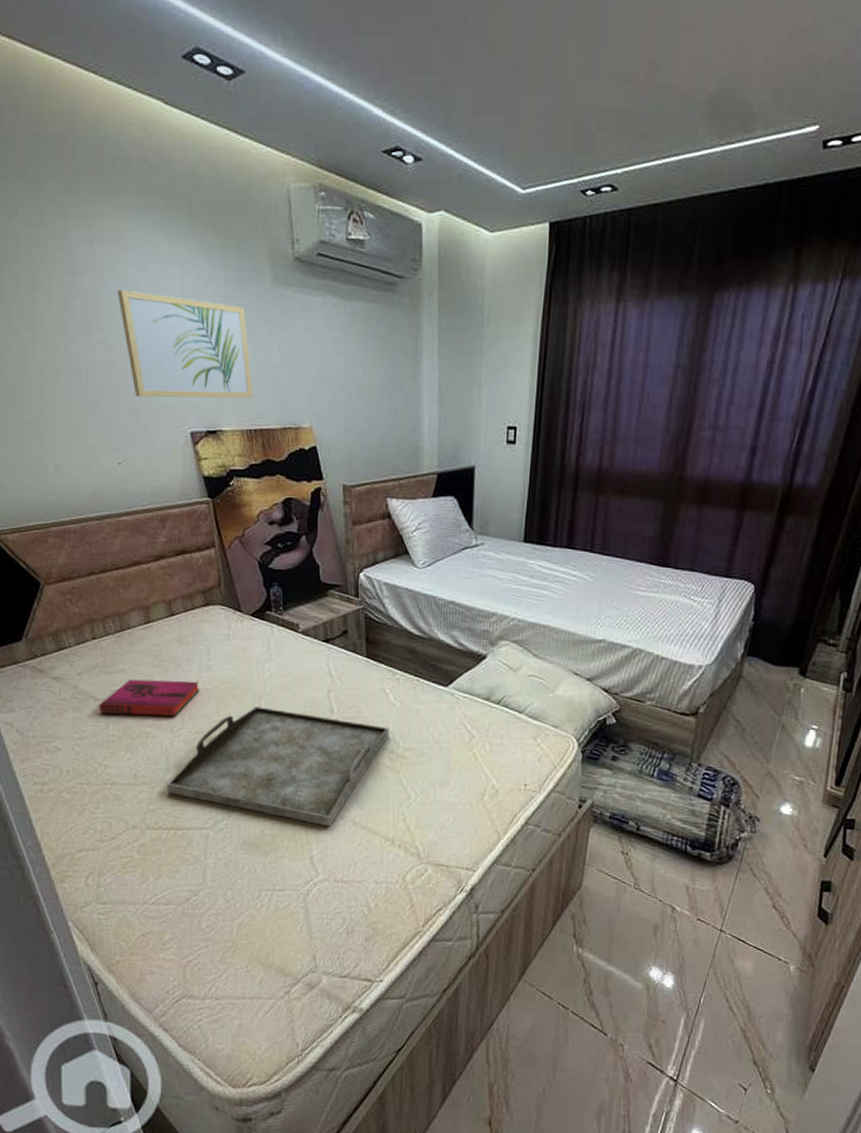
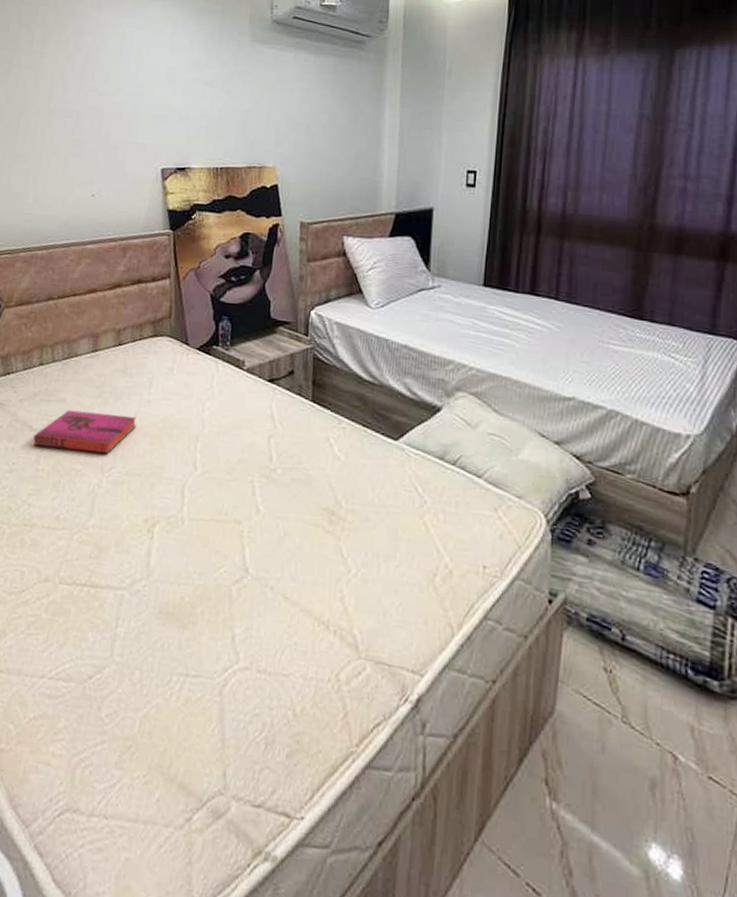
wall art: present [117,289,253,399] -> none [114,46,224,140]
serving tray: present [166,707,390,827] -> none [87,449,332,600]

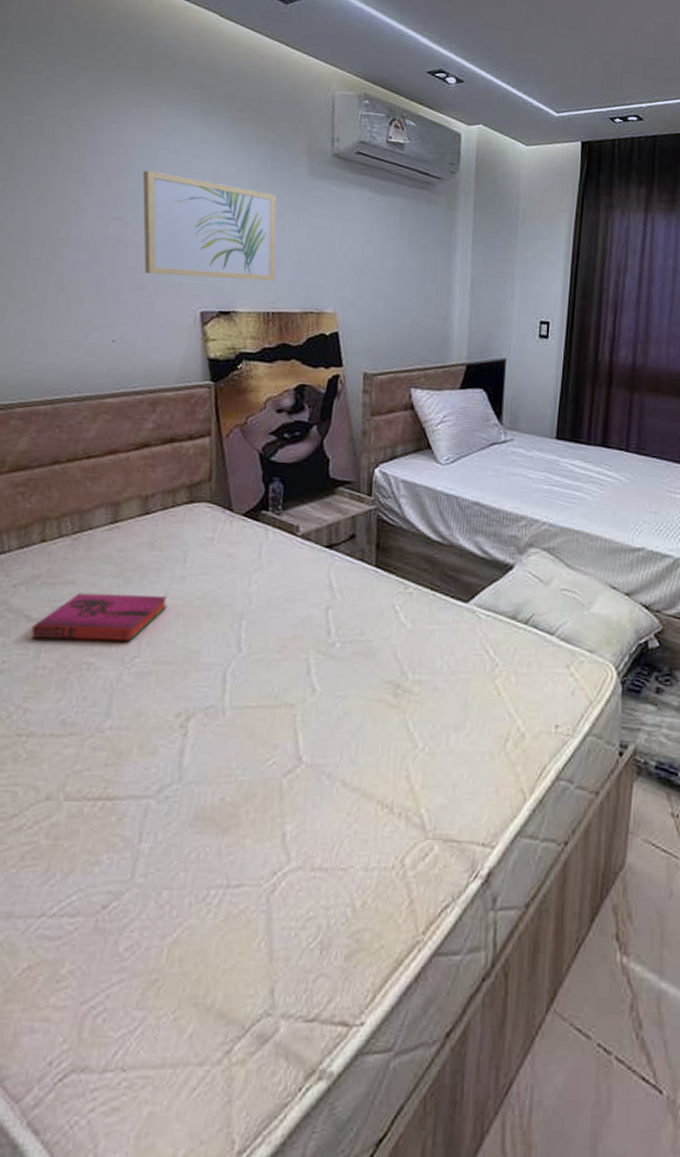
wall art: none [114,46,224,140] -> present [142,170,277,282]

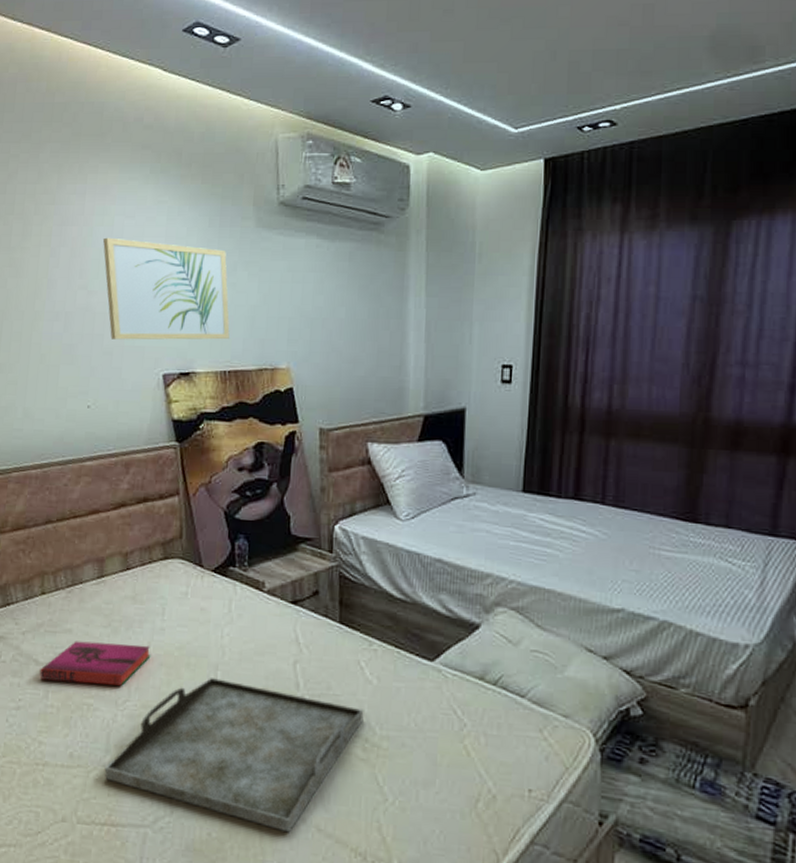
serving tray: none [103,628,397,790] -> present [104,678,364,833]

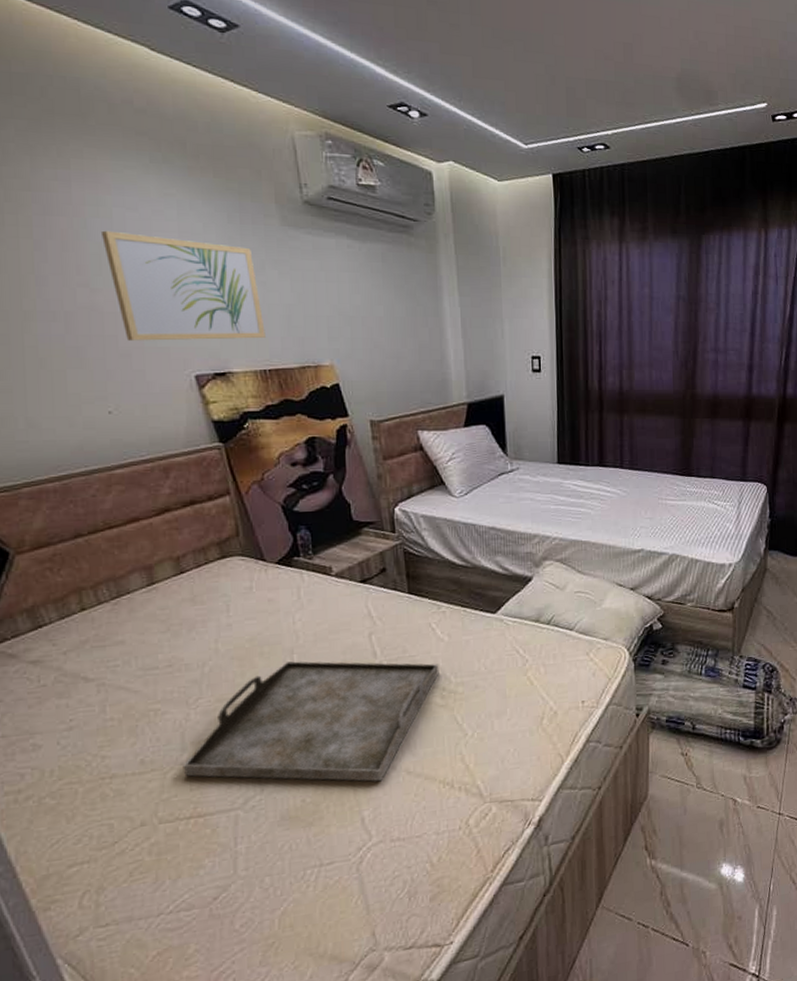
hardback book: present [39,640,151,686] -> none [91,643,220,696]

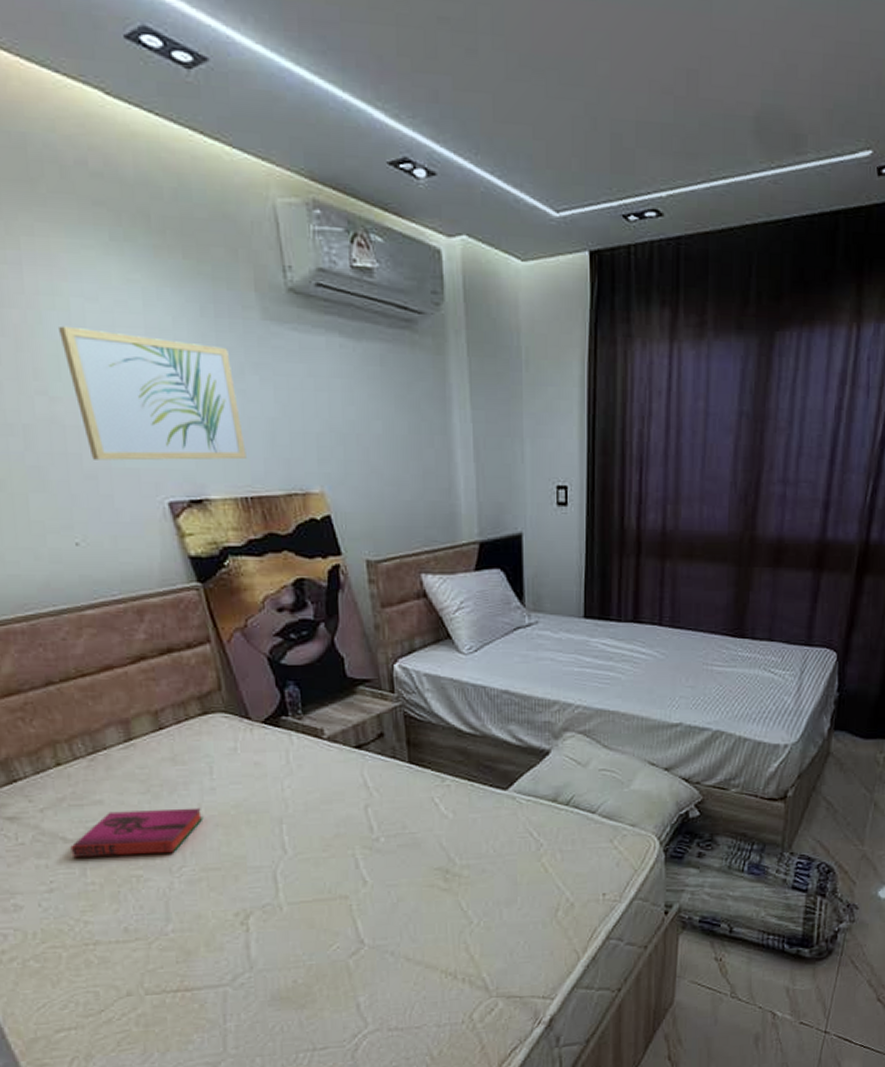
hardback book: none [91,643,220,696] -> present [70,807,203,857]
serving tray: present [182,661,439,782] -> none [168,832,443,967]

